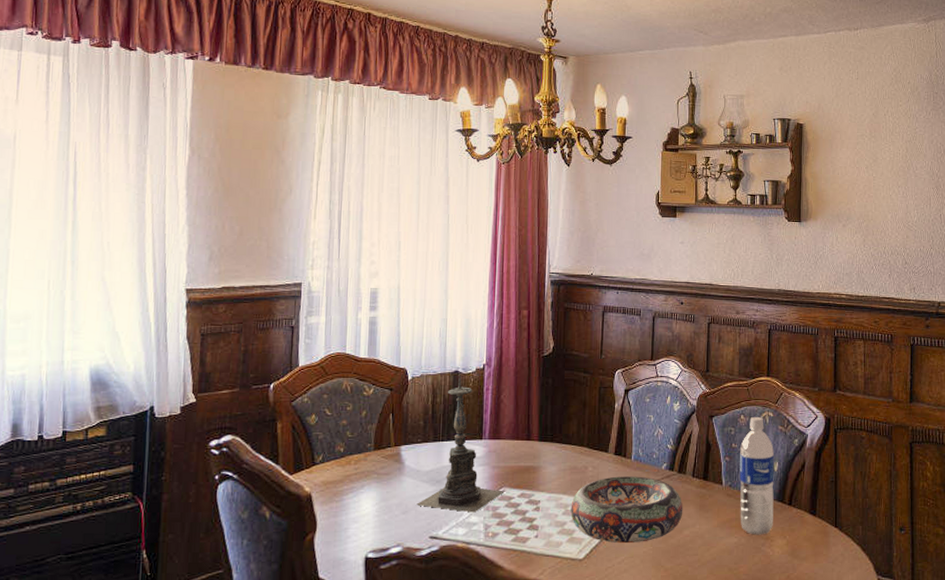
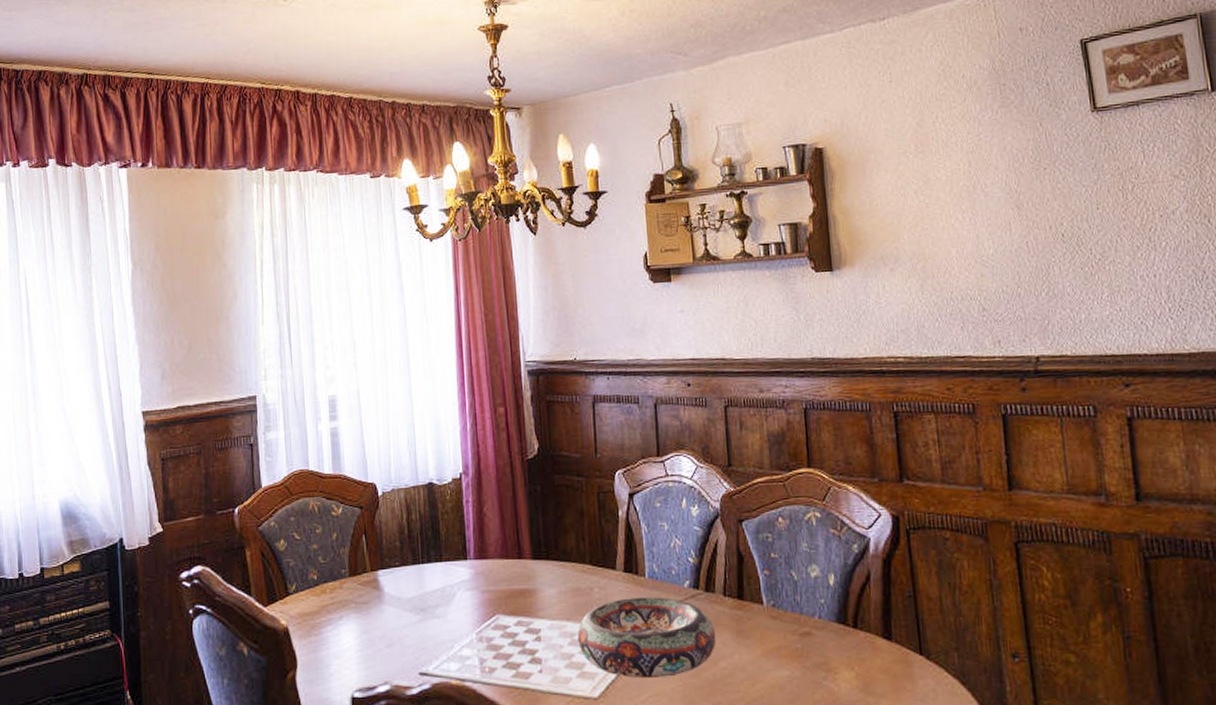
candle holder: present [416,373,505,513] -> none [401,485,499,645]
water bottle: present [739,416,775,535] -> none [781,518,835,666]

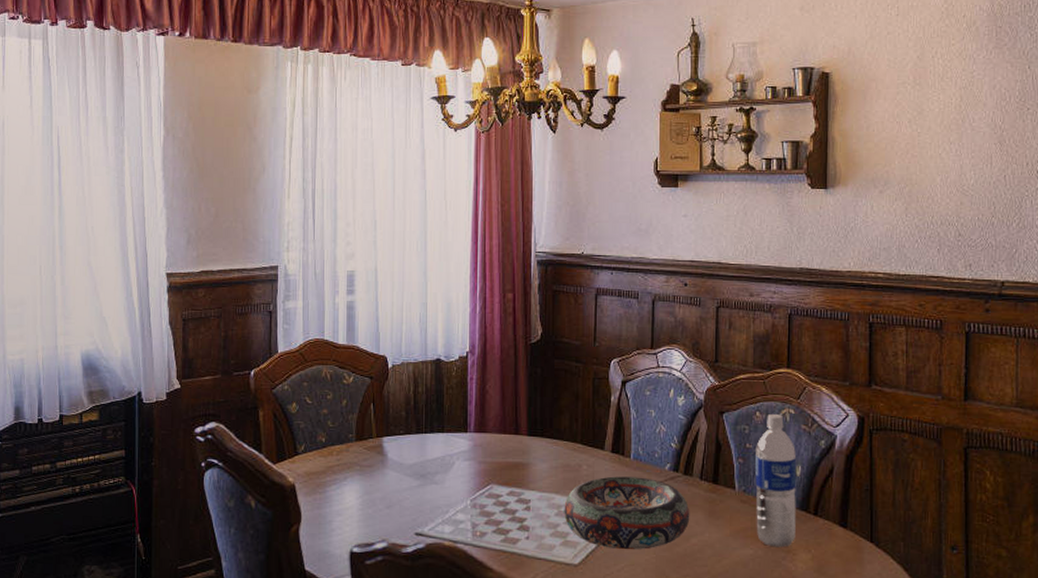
water bottle: none [781,518,835,666] -> present [755,413,797,548]

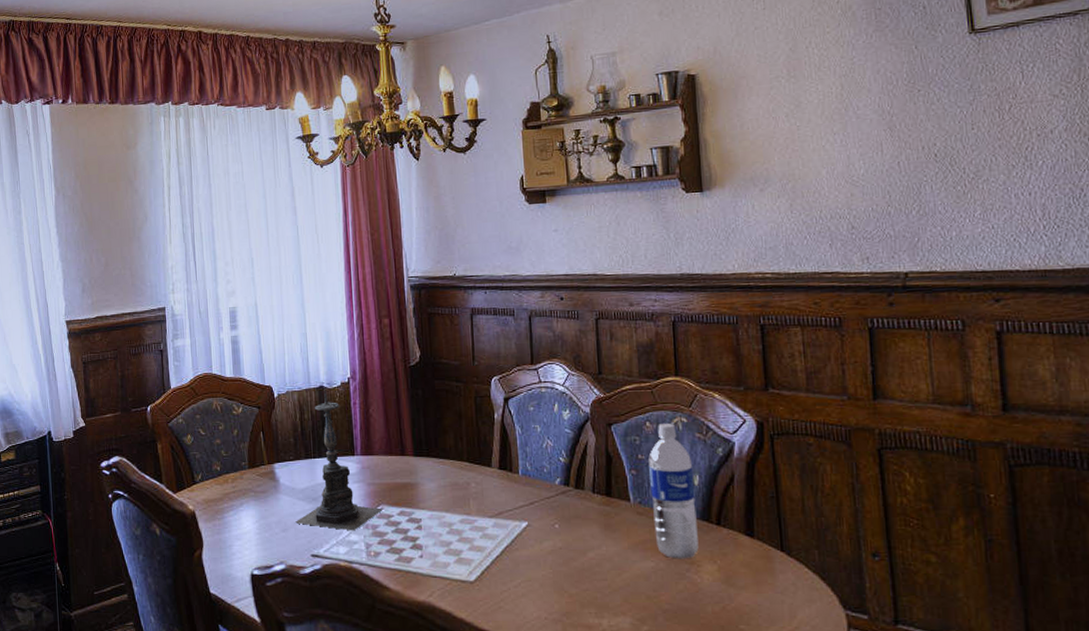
candle holder: none [401,361,492,510] -> present [295,388,383,531]
decorative bowl: present [564,476,690,550] -> none [455,492,585,566]

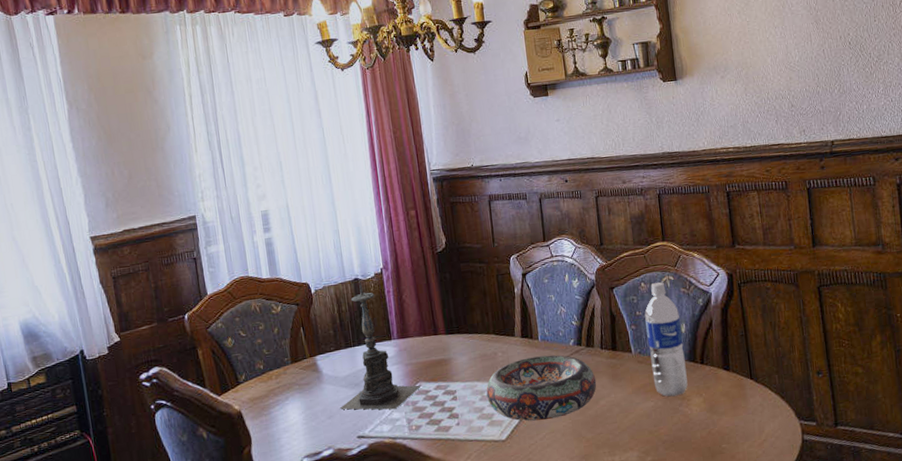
decorative bowl: none [455,492,585,566] -> present [486,354,597,421]

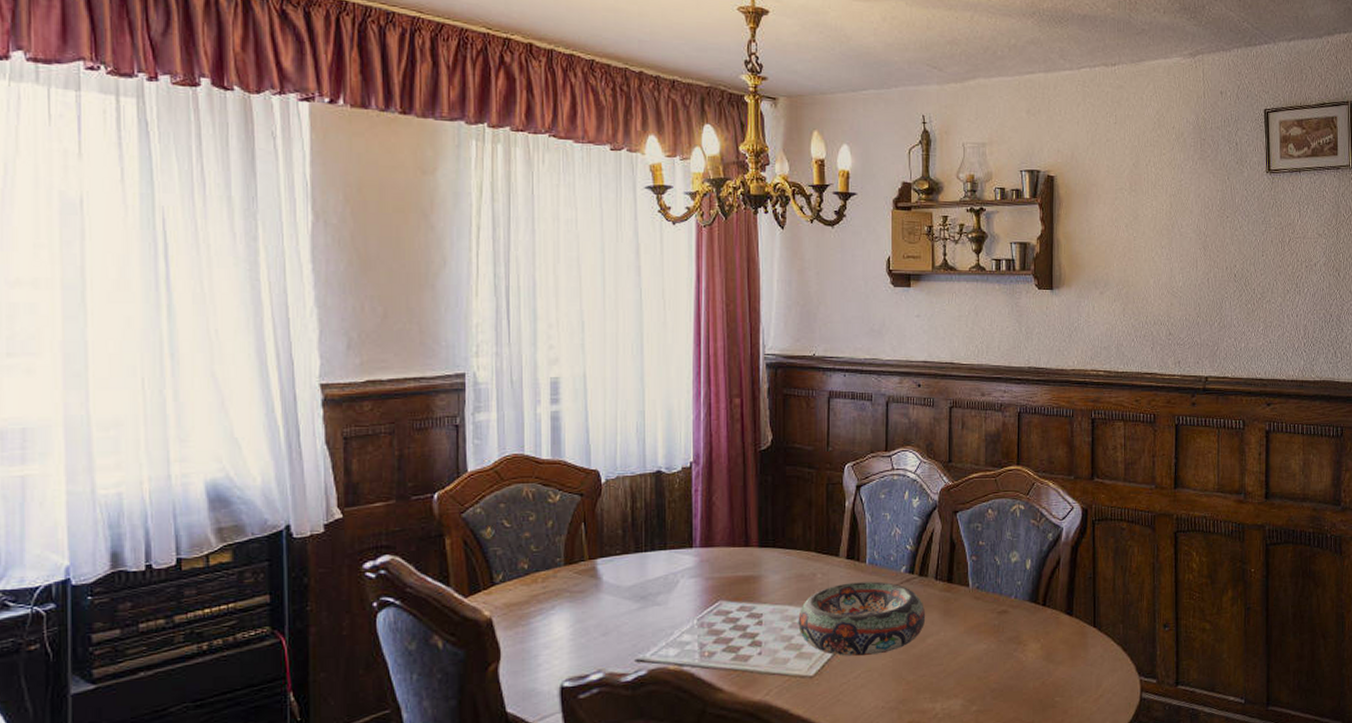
candle holder: present [340,280,421,410] -> none [618,473,721,631]
water bottle: present [644,282,688,397] -> none [988,510,1027,640]

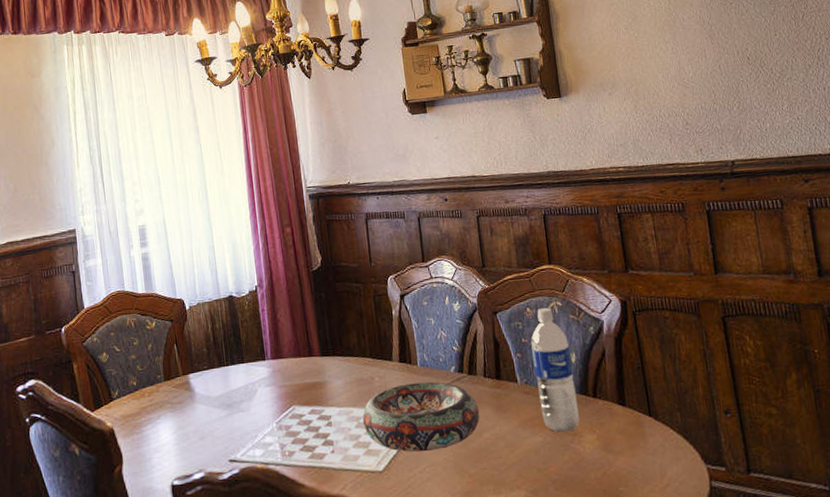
water bottle: none [988,510,1027,640] -> present [530,307,580,432]

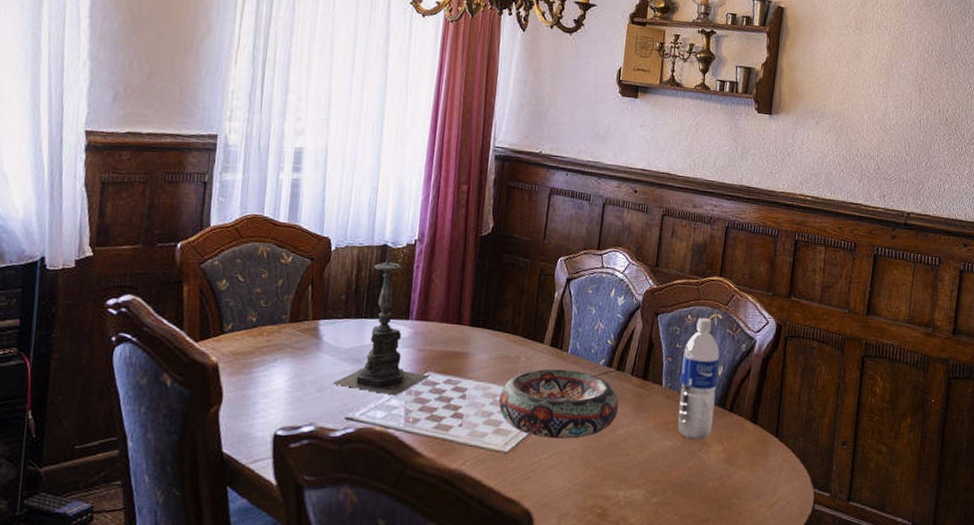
candle holder: none [212,298,295,434] -> present [333,247,430,396]

